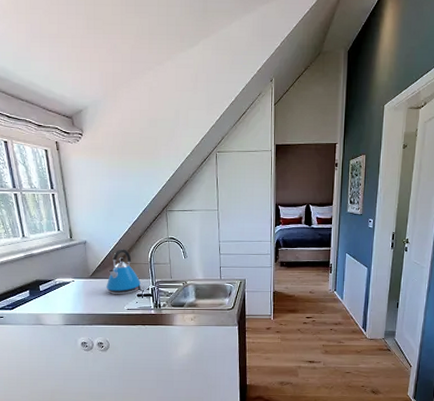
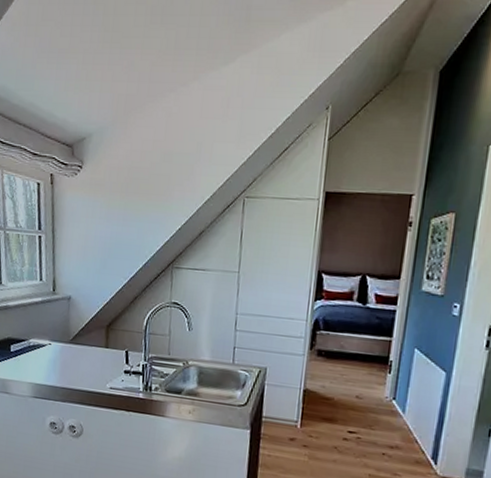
kettle: present [106,249,141,295] -> none [87,310,130,369]

